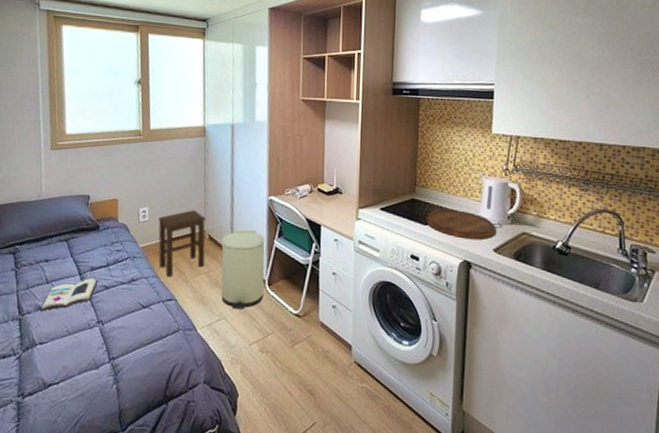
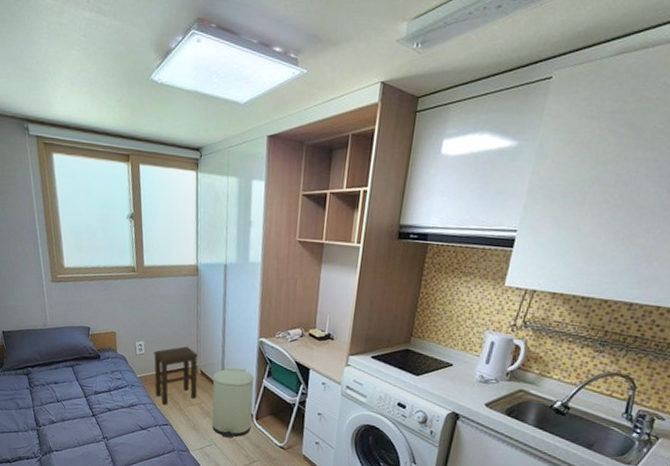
book: present [40,277,99,311] -> none [54,400,102,425]
cutting board: present [425,209,496,240] -> none [417,361,492,394]

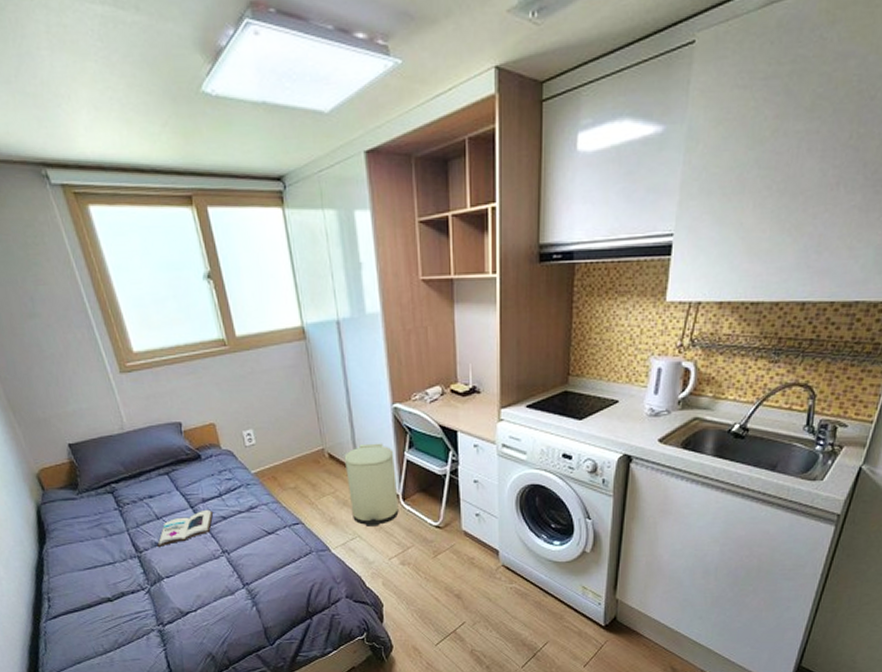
book: none [54,400,102,425] -> present [157,509,214,547]
stool: present [154,346,198,406] -> none [267,426,329,502]

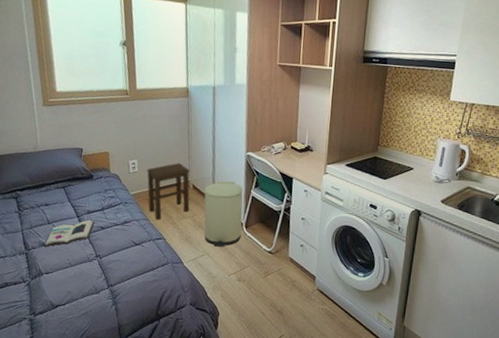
stool: none [267,426,329,502] -> present [147,162,190,220]

